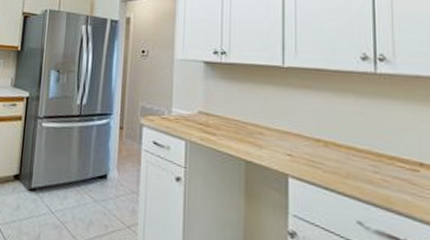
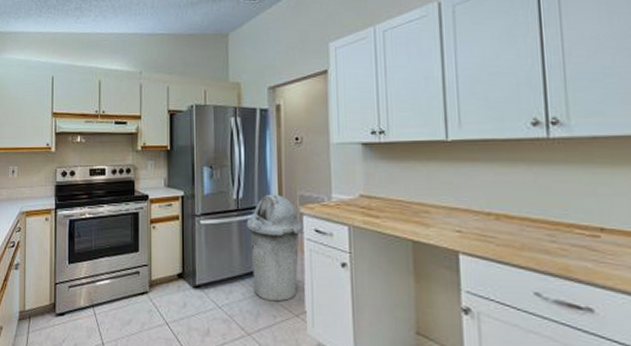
trash can: none [87,102,142,211] -> present [246,194,303,302]

